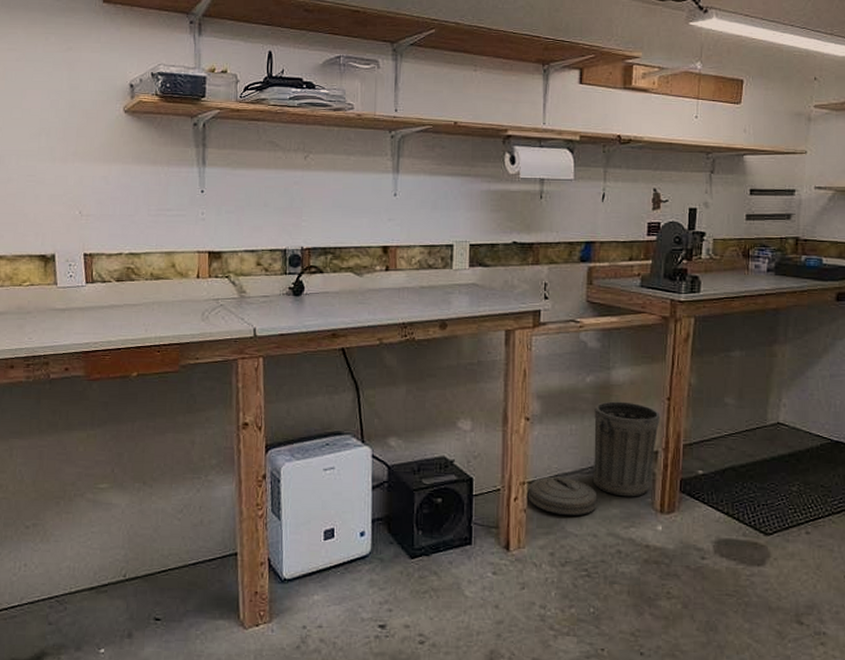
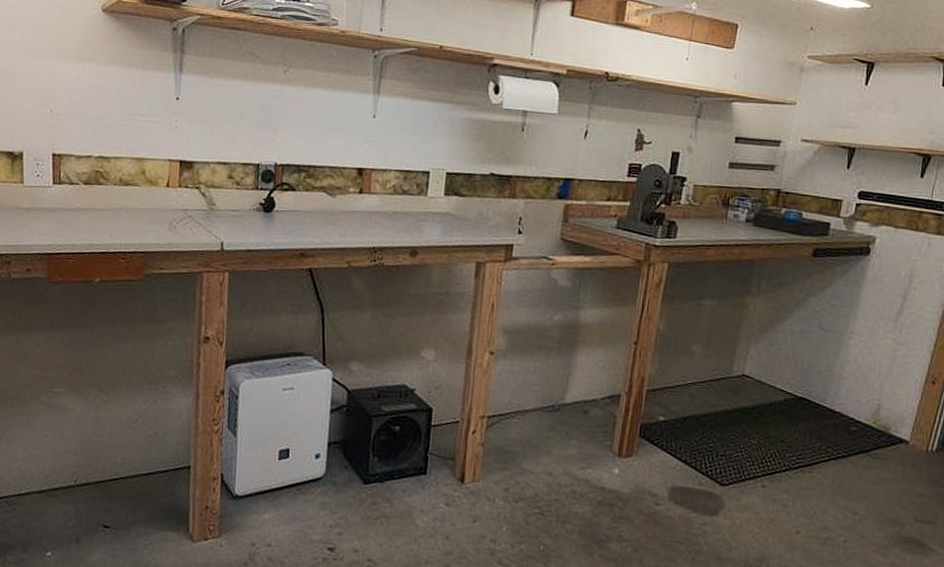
trash can: present [527,401,660,515] -> none [486,341,626,453]

